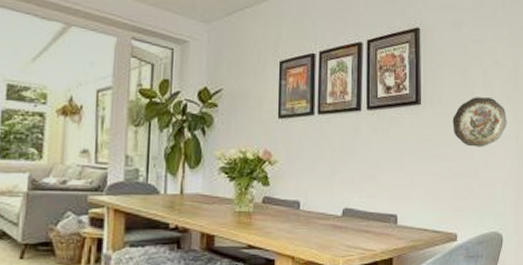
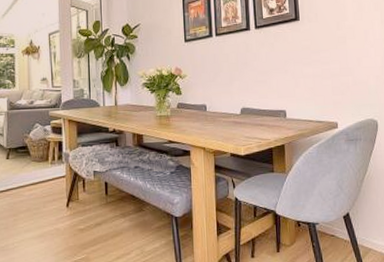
decorative plate: present [452,97,507,147] -> none [327,9,376,51]

